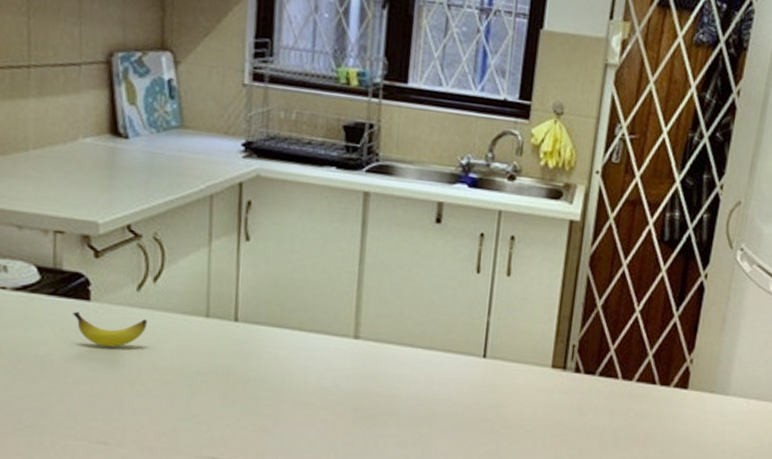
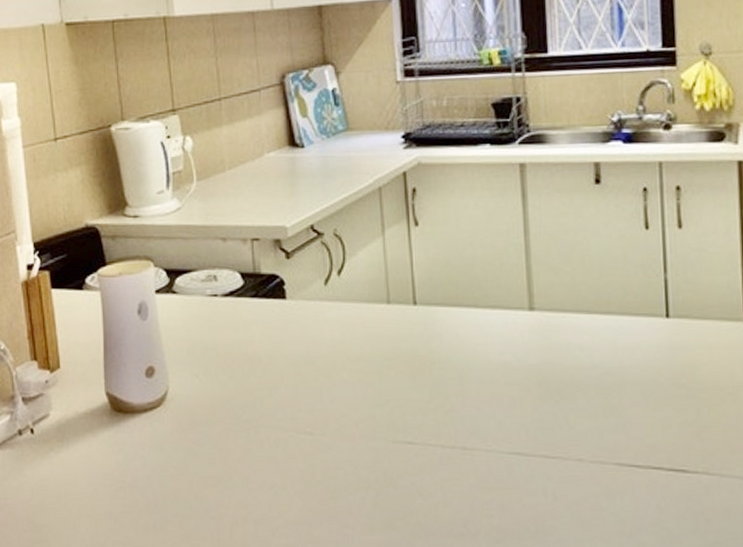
banana: present [73,311,148,347] -> none [273,310,337,340]

